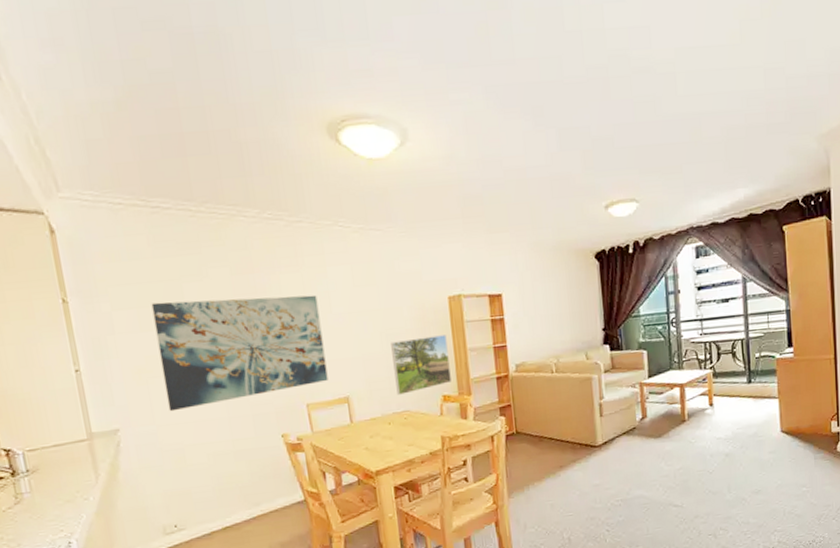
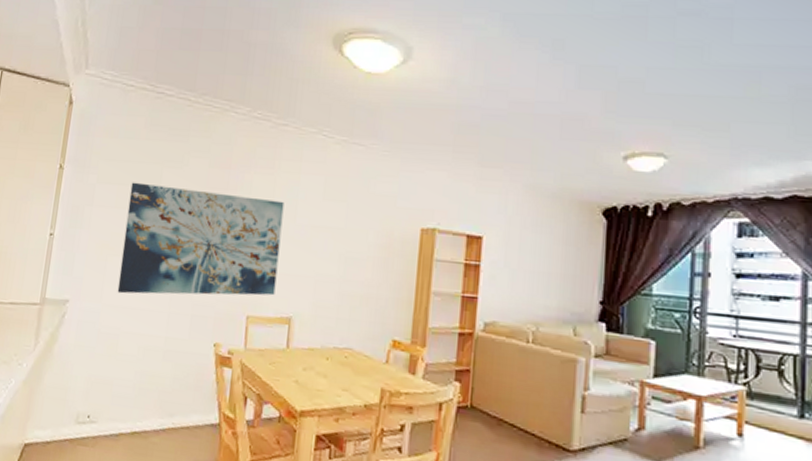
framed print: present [391,335,451,395] -> none [343,266,410,329]

